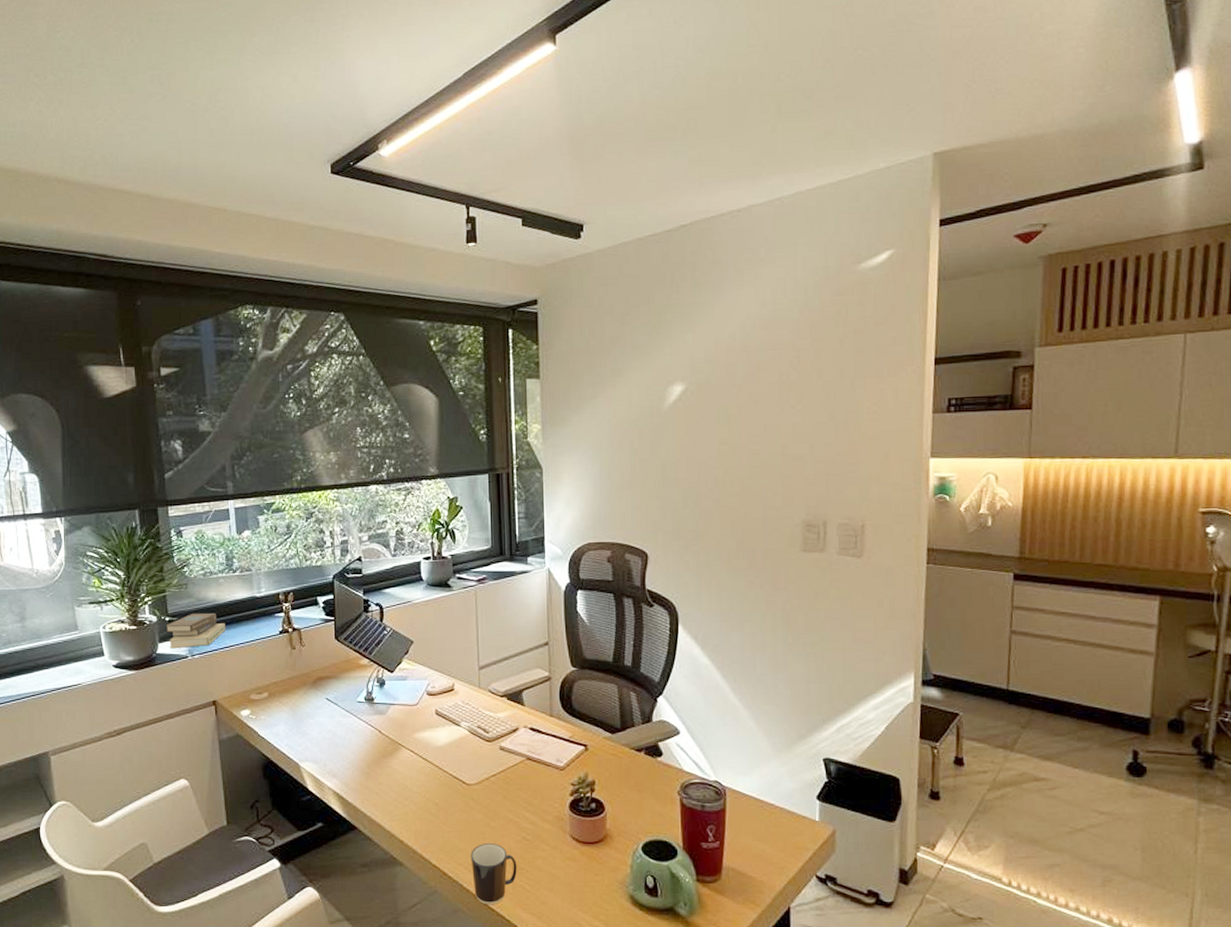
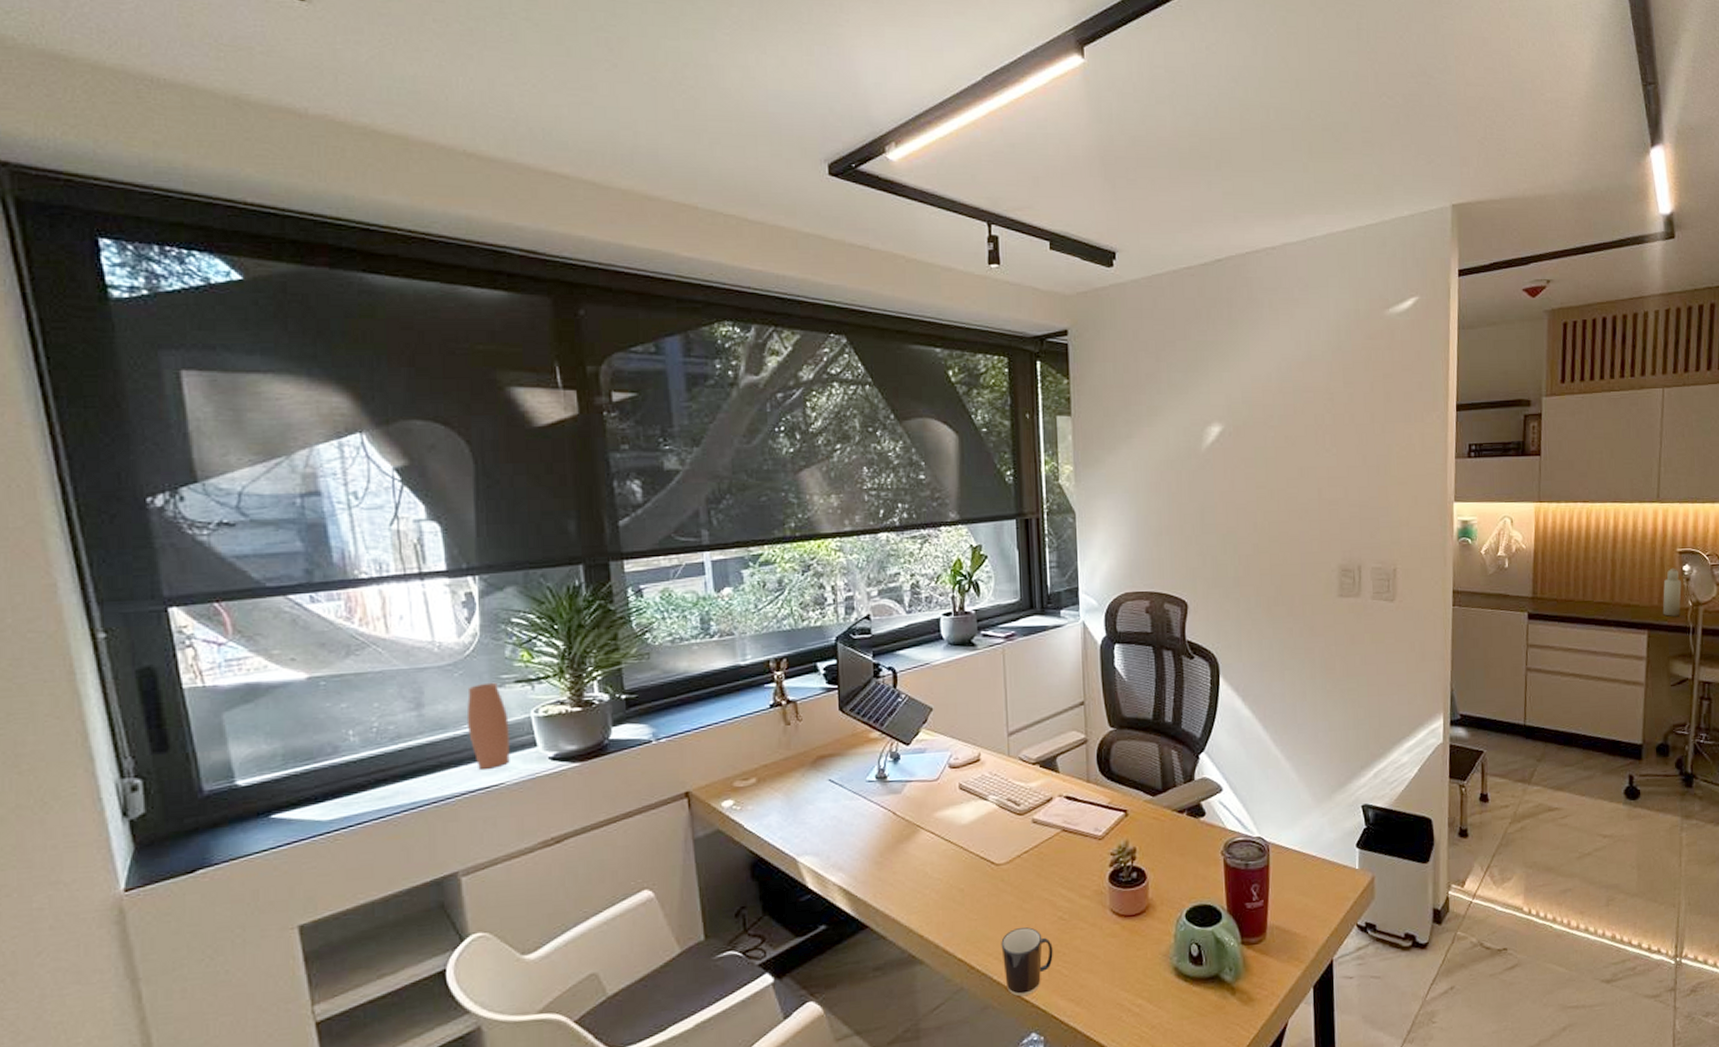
vase: none [55,603,85,672] -> present [466,682,510,769]
books: present [165,614,226,648] -> none [621,687,701,732]
bottle: none [1179,529,1204,582] -> present [1662,568,1682,616]

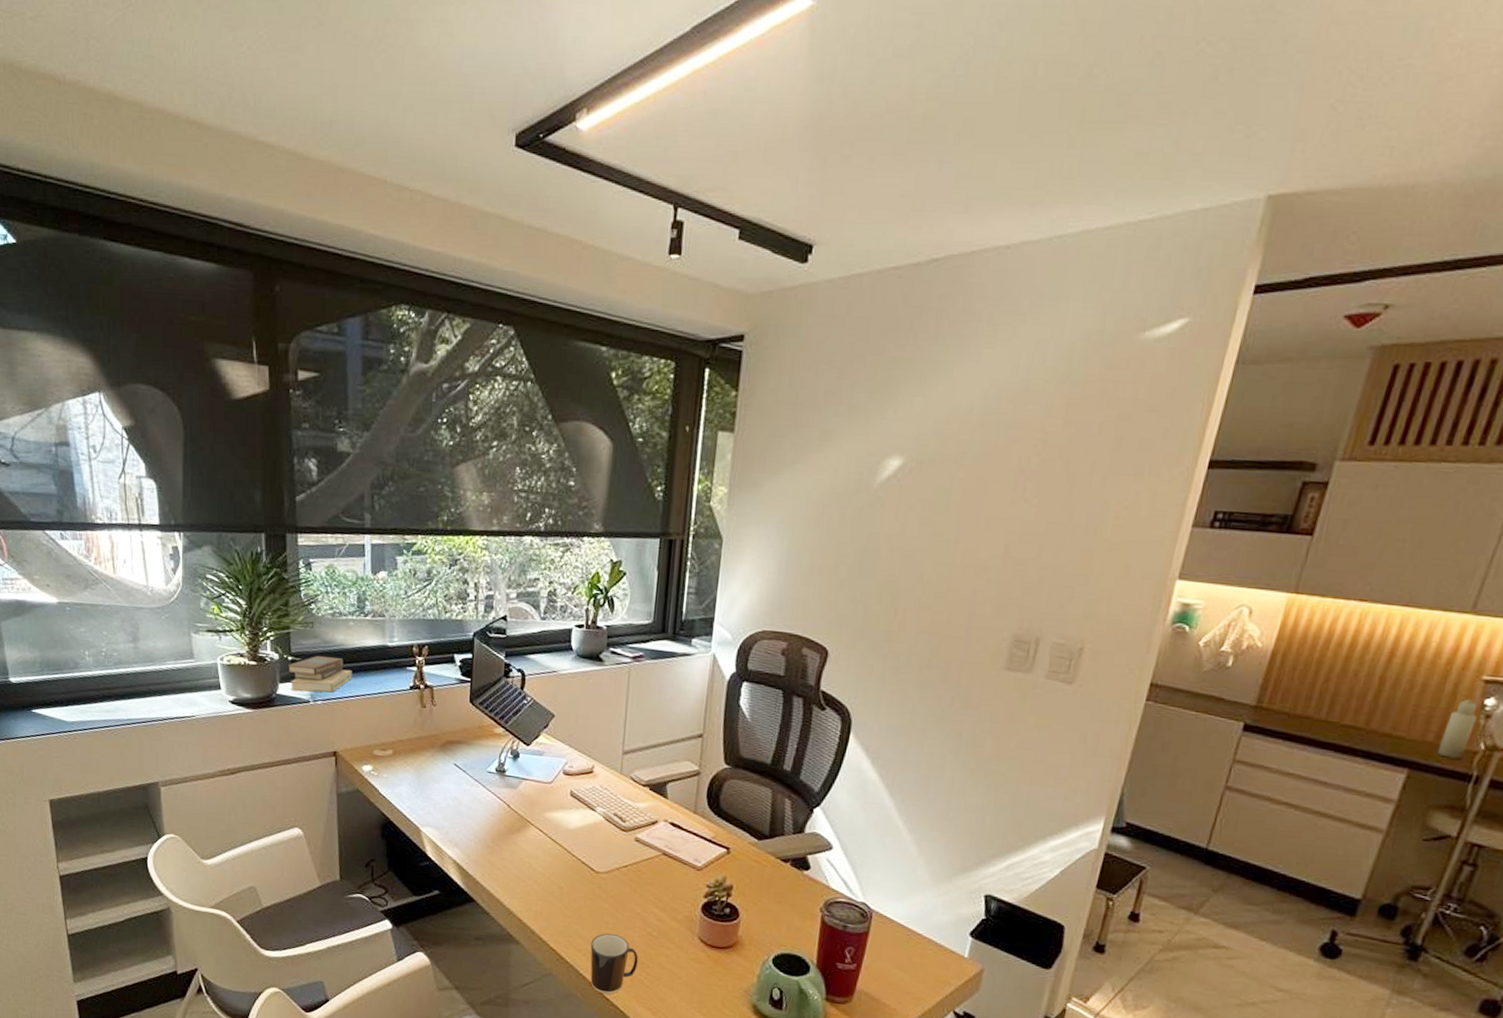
vase: present [466,682,510,769] -> none [169,628,201,702]
books: none [621,687,701,732] -> present [287,656,352,693]

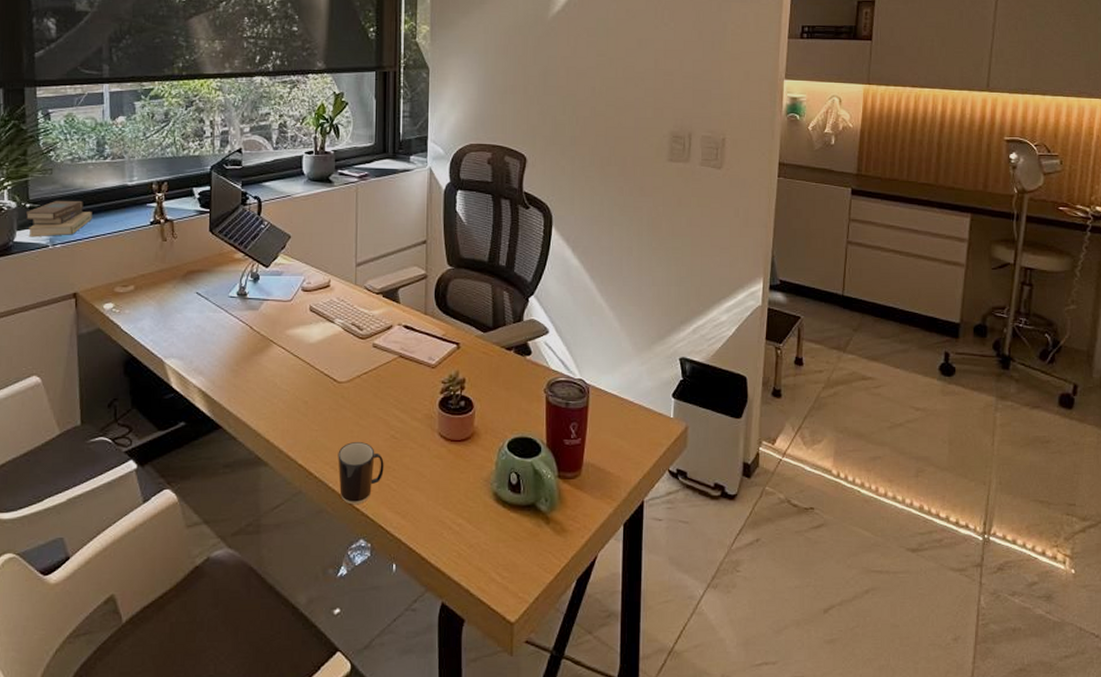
bottle: present [1436,698,1477,759] -> none [987,155,1007,202]

